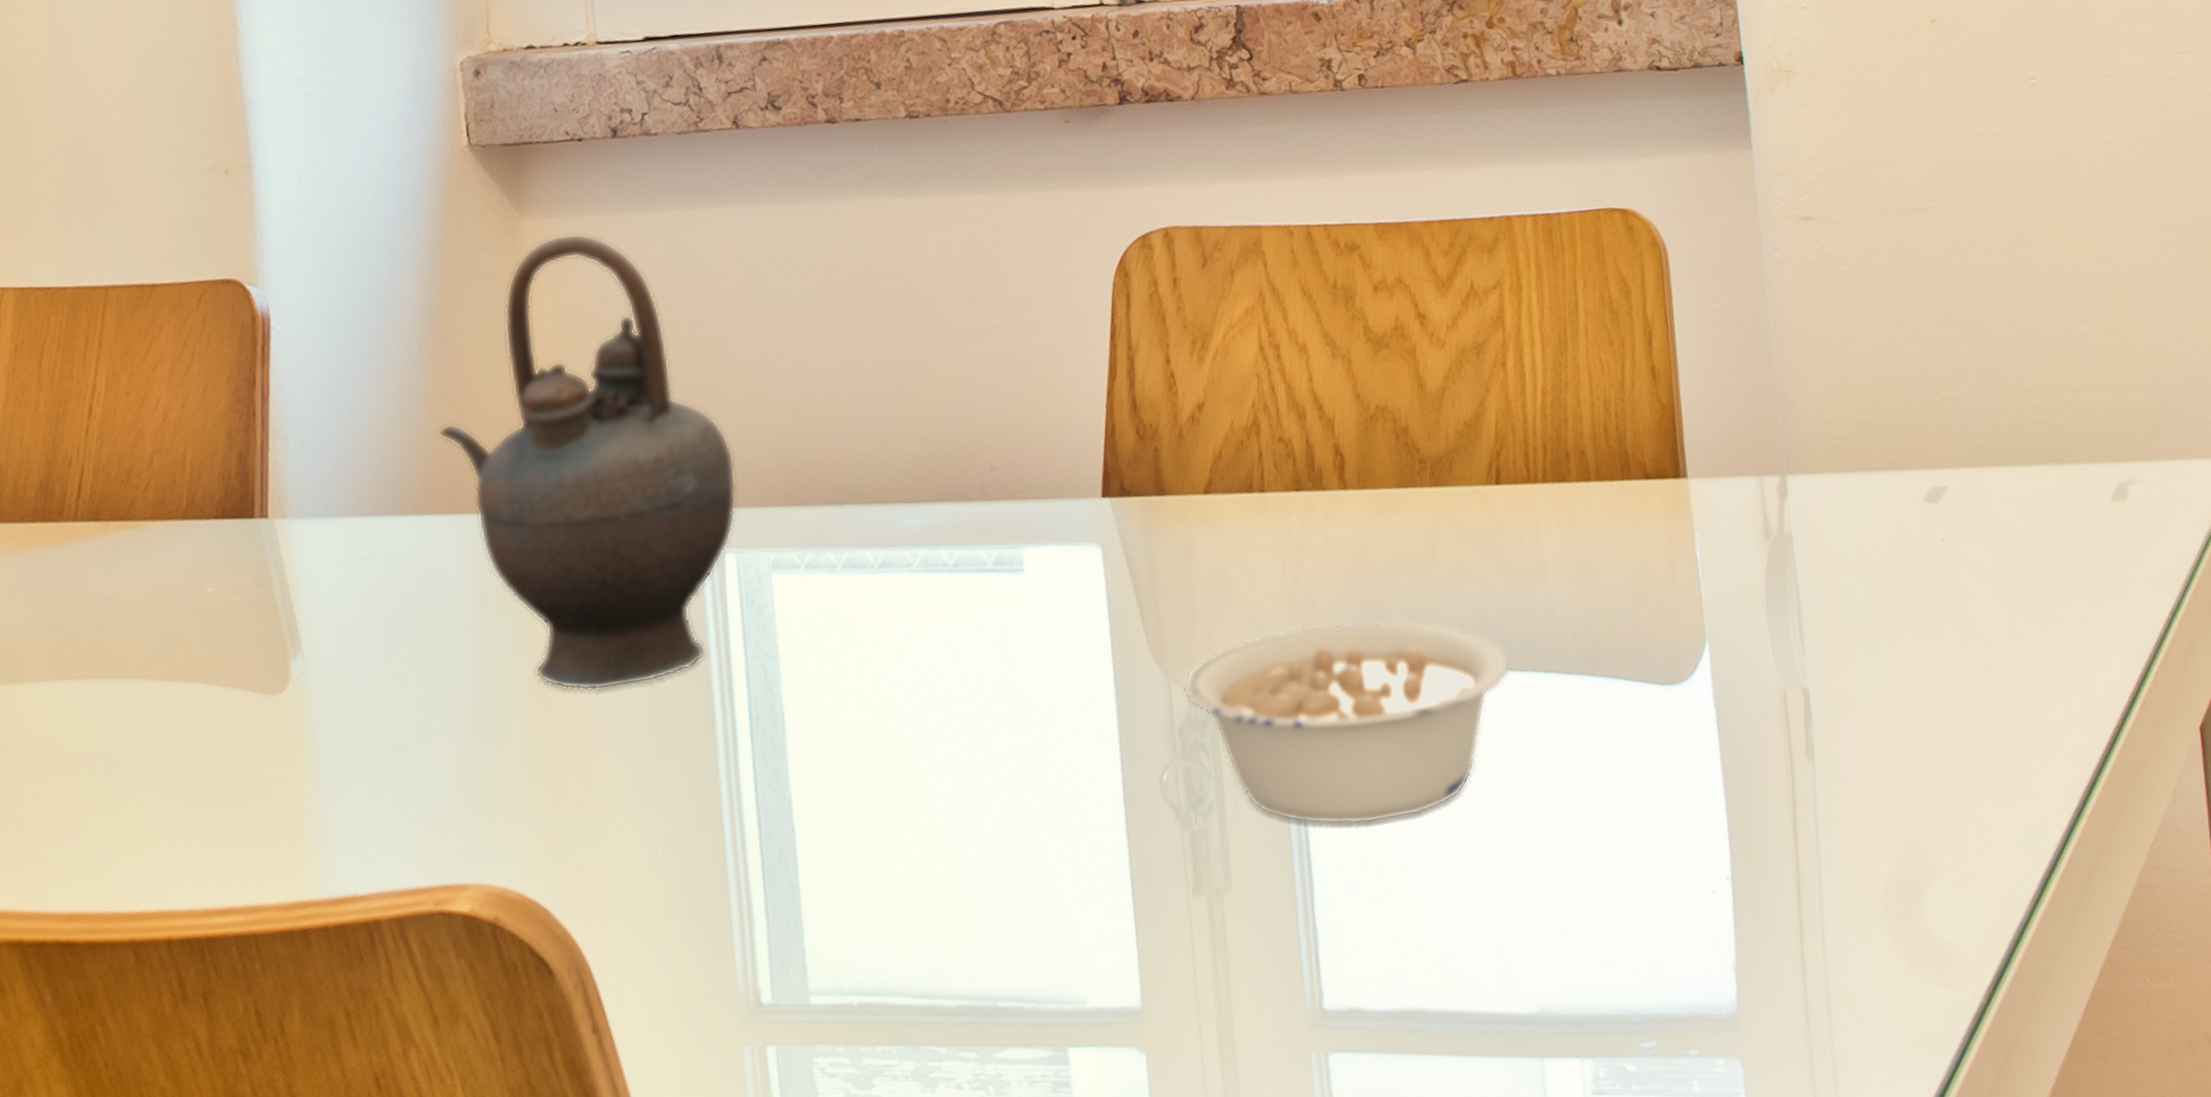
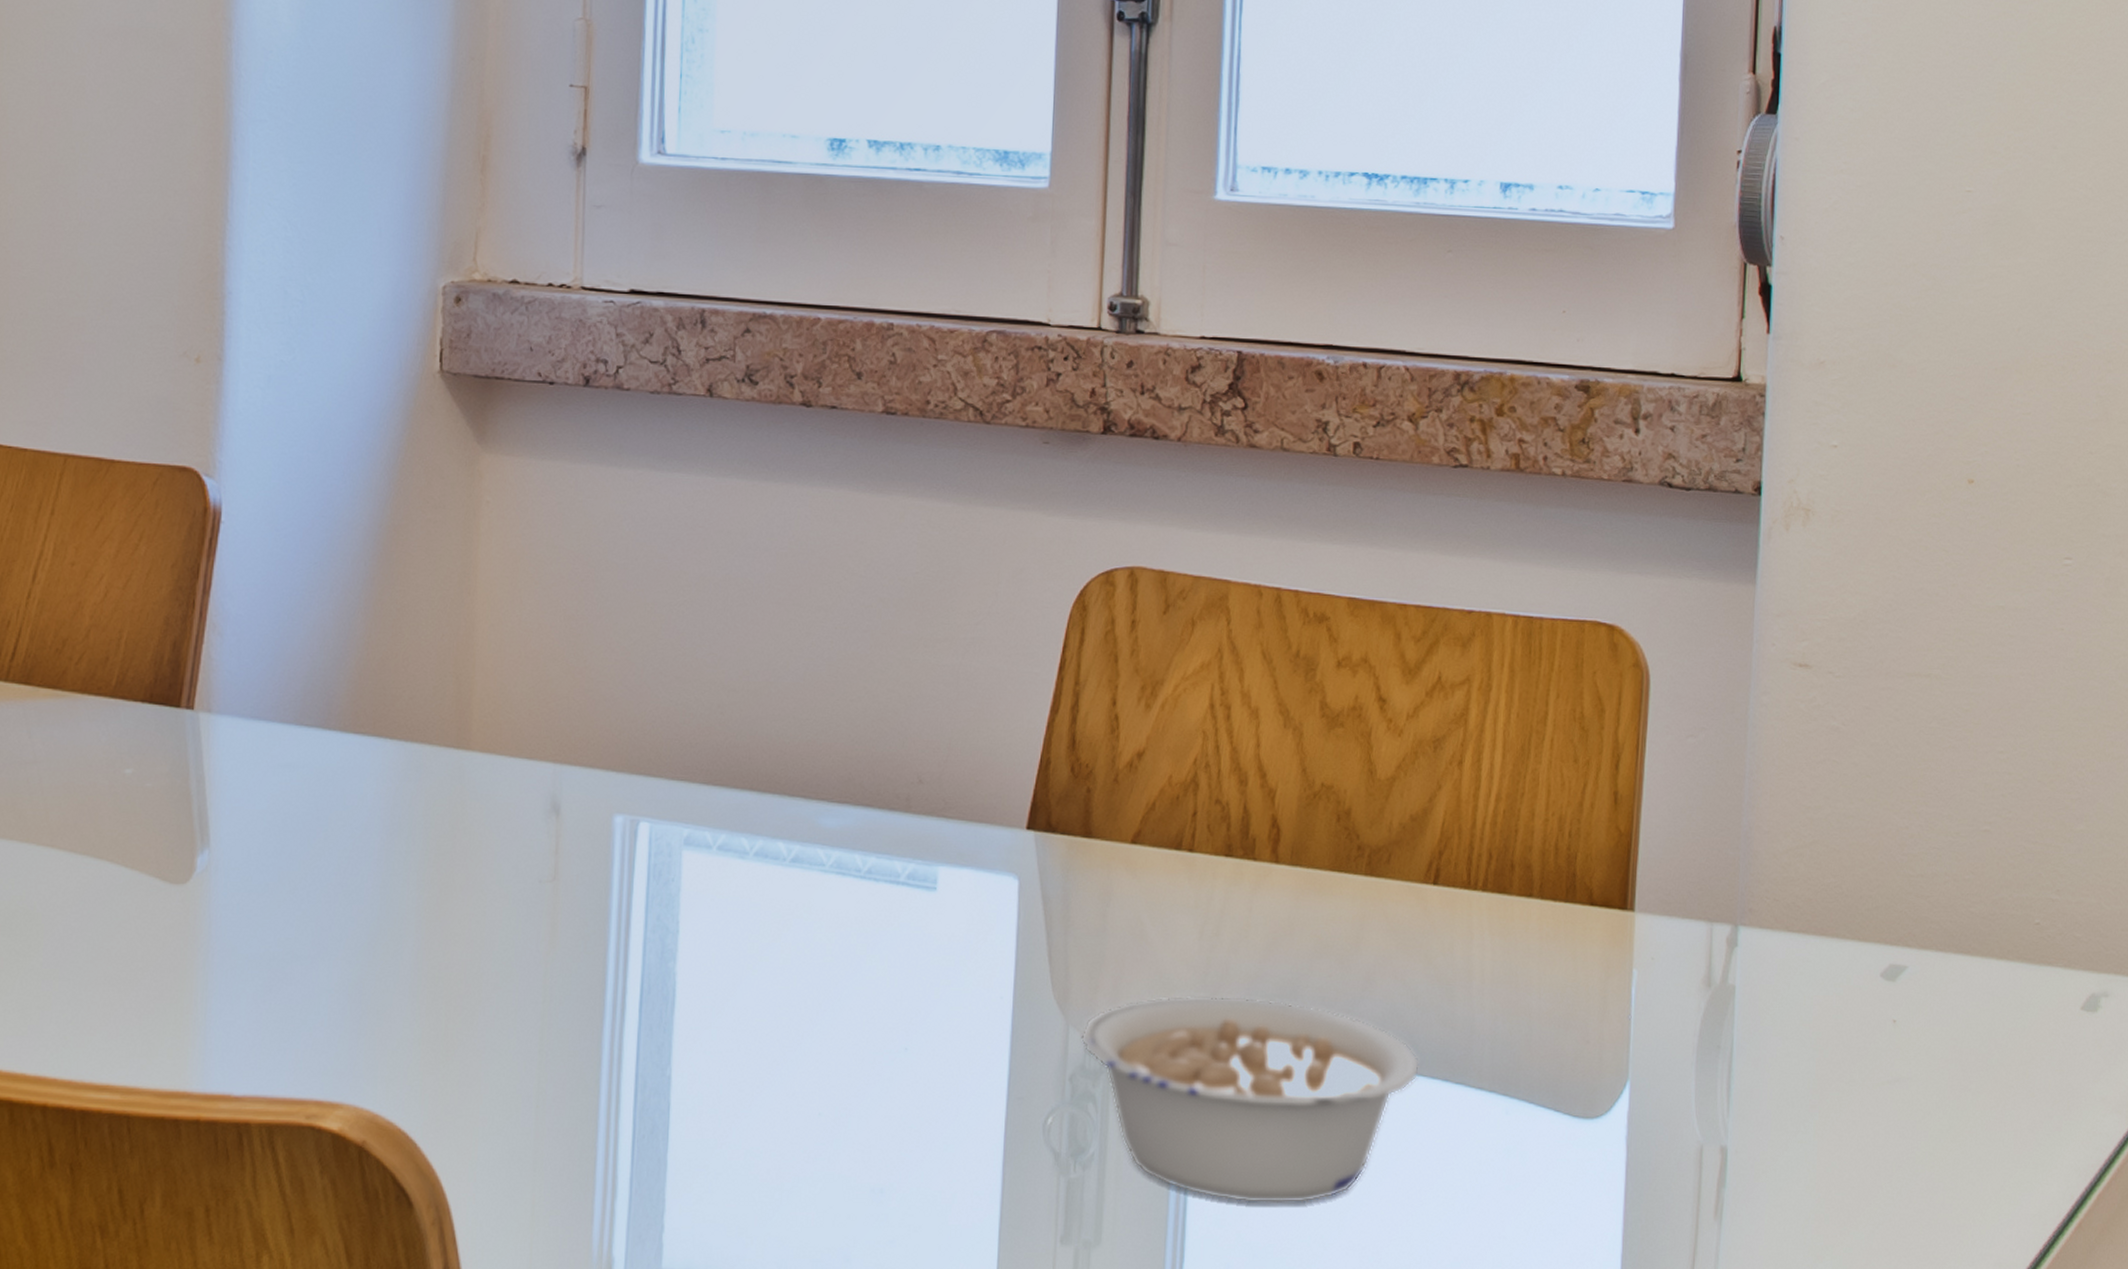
teapot: present [438,233,737,691] -> none [371,476,661,936]

